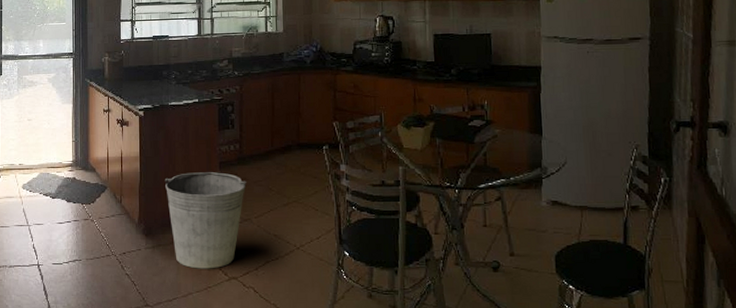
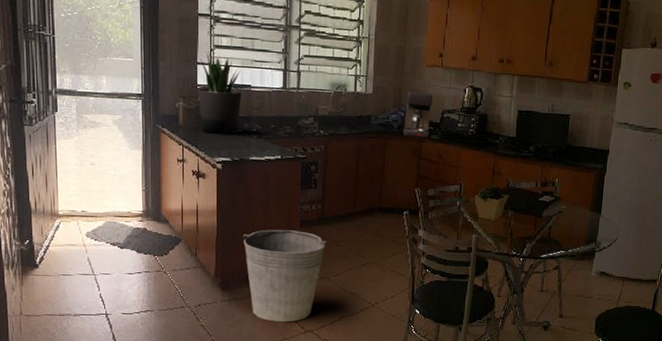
planter: none [121,9,161,83] -> present [197,51,242,135]
coffee maker: none [316,25,343,71] -> present [403,91,432,138]

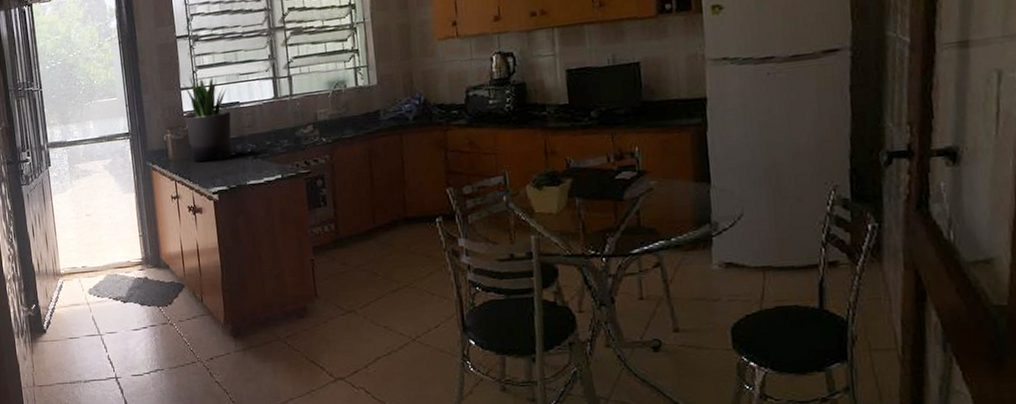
bucket: present [243,229,326,322] -> none [250,258,347,371]
coffee maker: present [403,91,432,138] -> none [419,70,454,128]

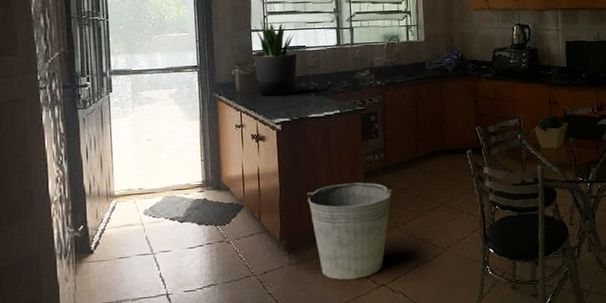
bucket: none [250,258,347,371] -> present [306,182,393,280]

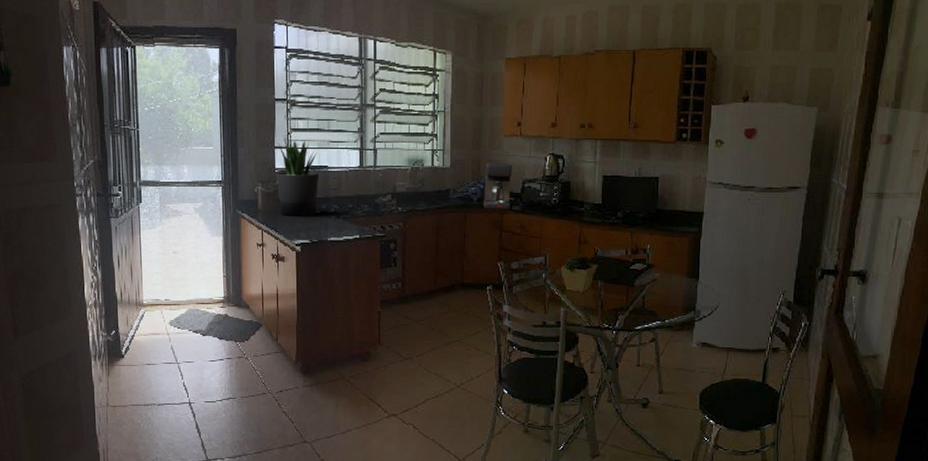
bucket: present [306,182,393,280] -> none [323,311,408,407]
coffee maker: none [457,34,484,78] -> present [483,162,512,209]

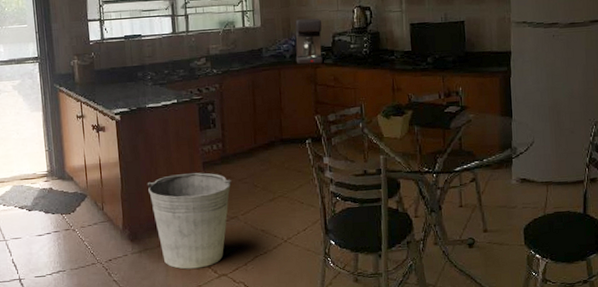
planter: present [275,135,320,216] -> none [90,7,134,87]
bucket: none [323,311,408,407] -> present [147,172,231,269]

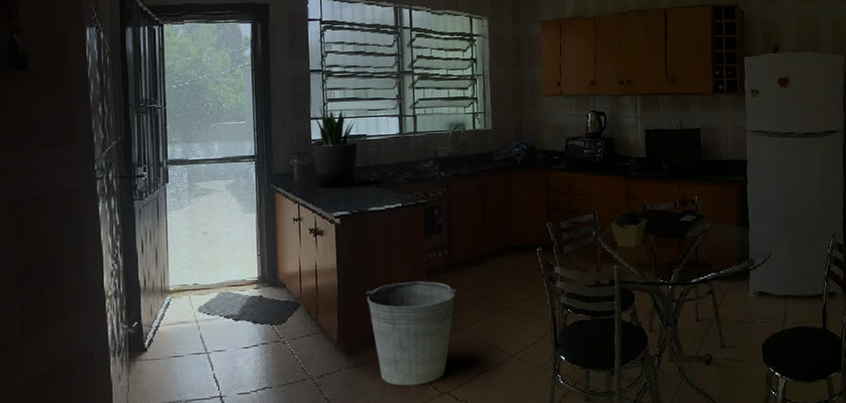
planter: none [90,7,134,87] -> present [312,105,358,188]
coffee maker: present [295,18,323,65] -> none [527,122,555,169]

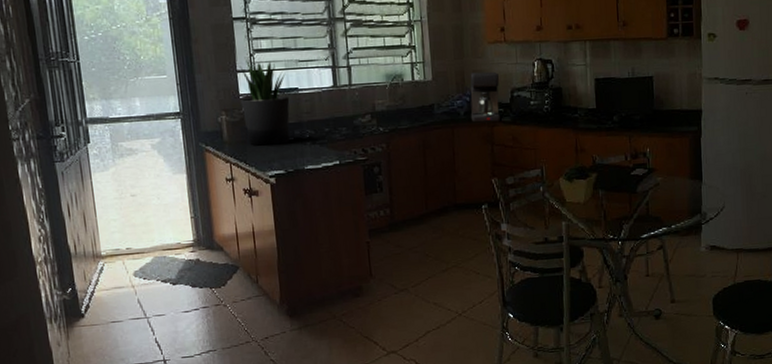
bucket: present [366,281,457,386] -> none [306,241,401,347]
coffee maker: none [527,122,555,169] -> present [470,71,500,123]

